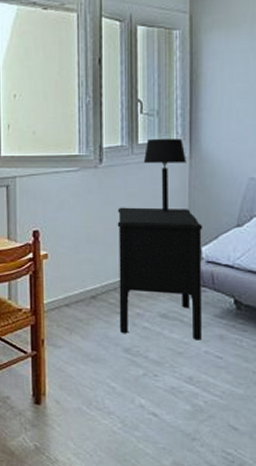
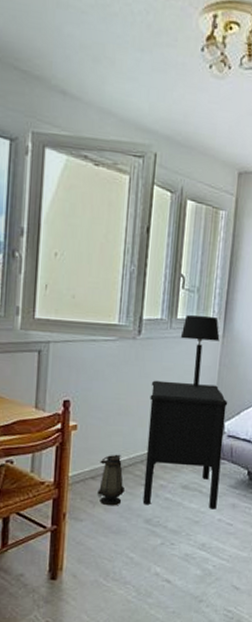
lantern: none [72,282,99,334] -> present [97,454,124,506]

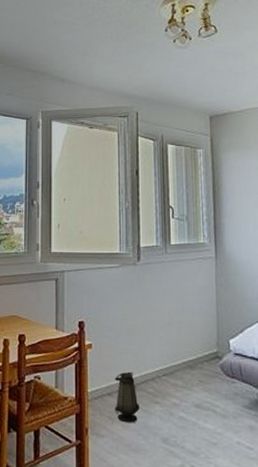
nightstand: present [142,380,228,509] -> none [154,301,233,431]
table lamp: present [180,314,220,388] -> none [175,240,213,307]

